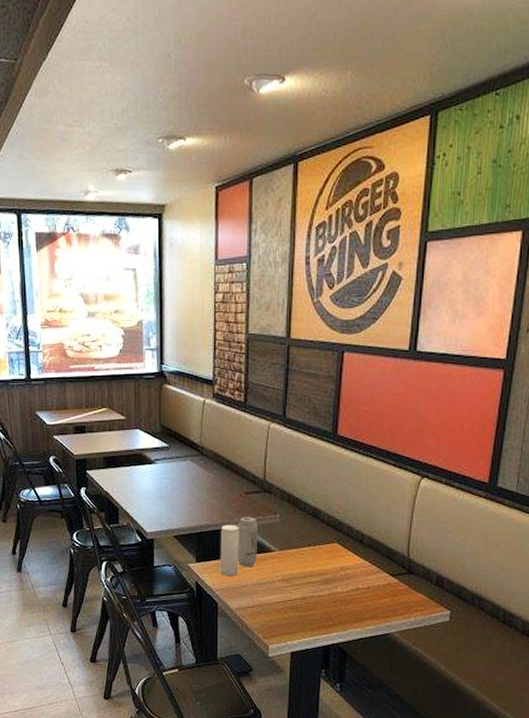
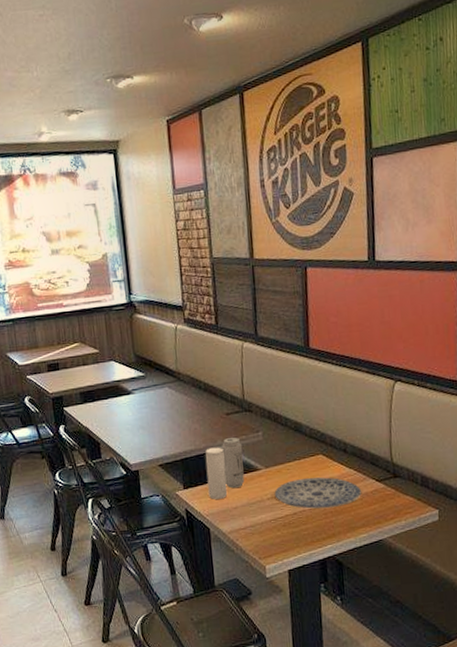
plate: none [285,564,374,597] -> present [274,477,362,509]

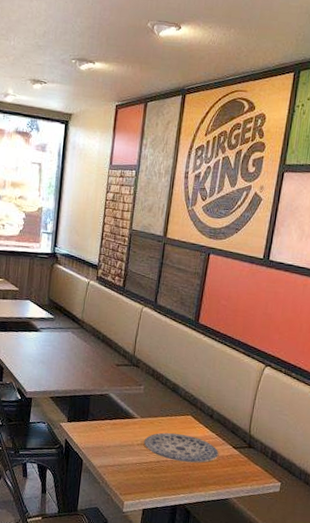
beverage can: present [205,437,245,499] -> none [88,385,125,437]

